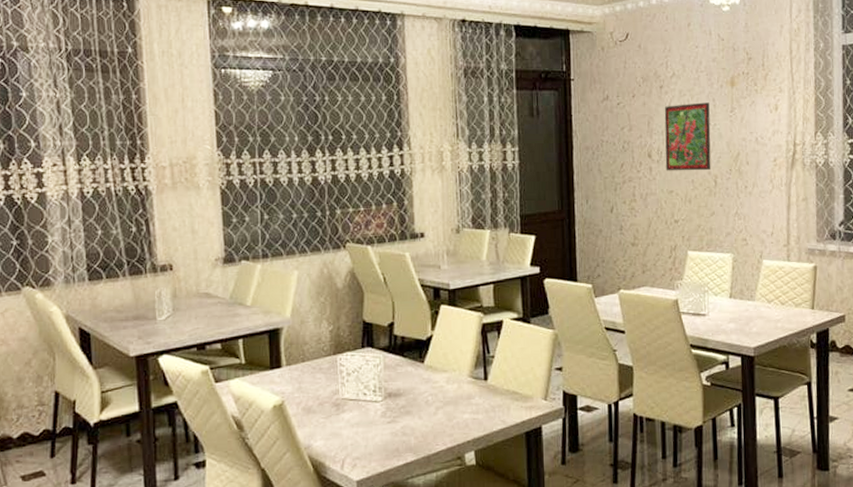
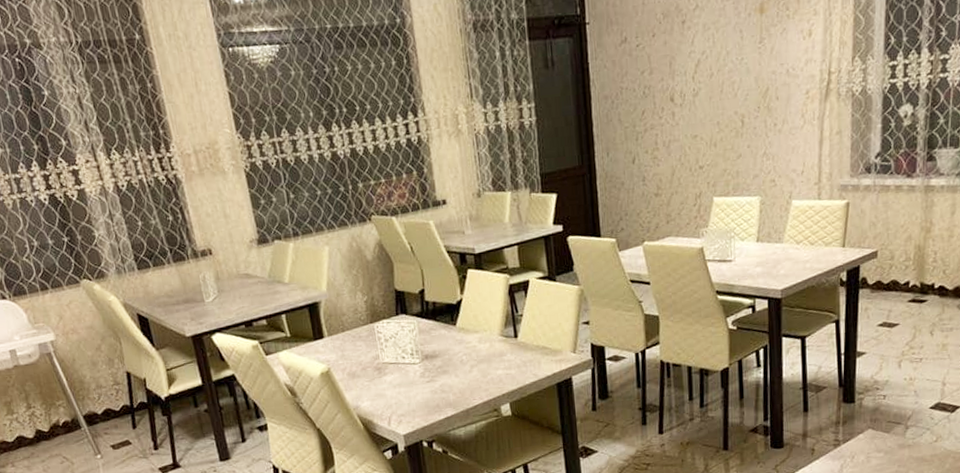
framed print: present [664,102,711,171] -> none [687,34,738,115]

